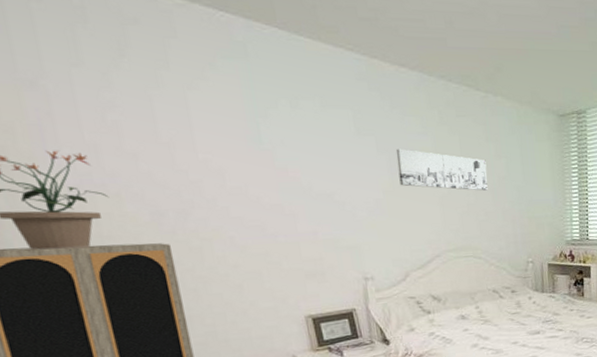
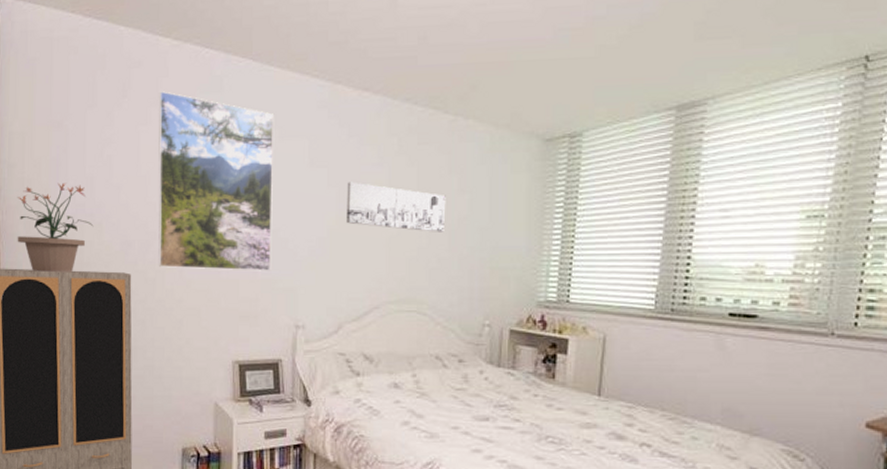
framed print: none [169,53,331,236] -> present [158,91,275,271]

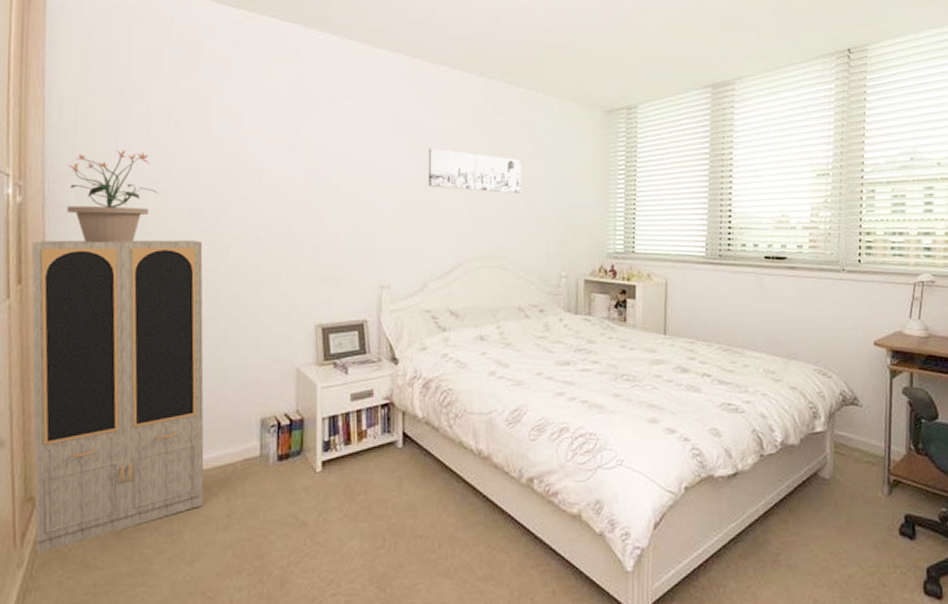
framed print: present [158,91,275,271] -> none [232,60,355,235]

